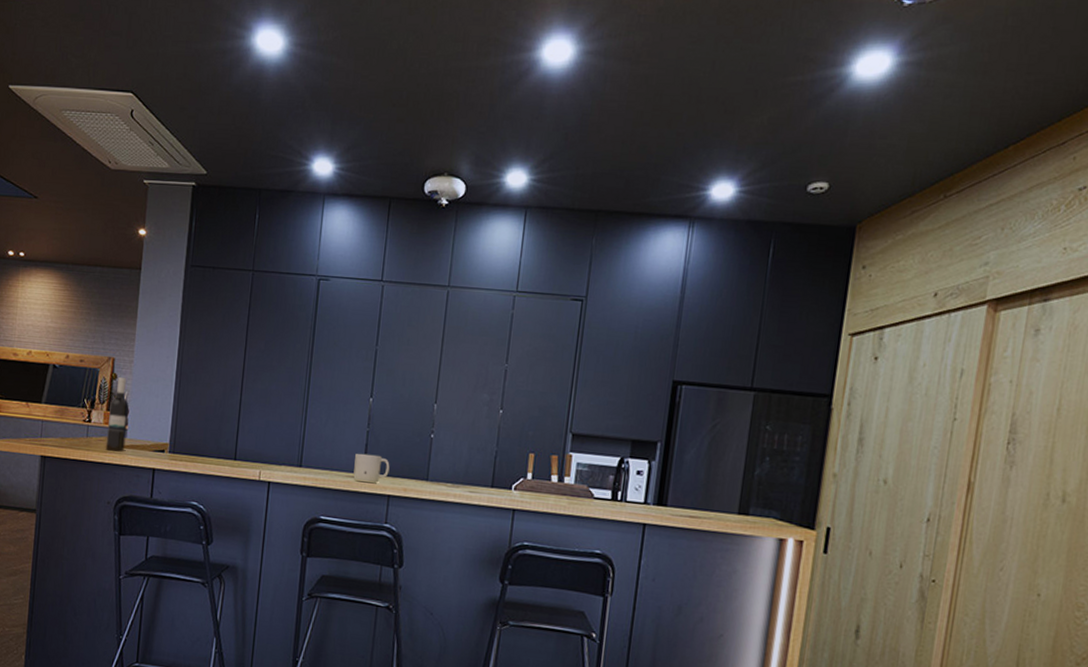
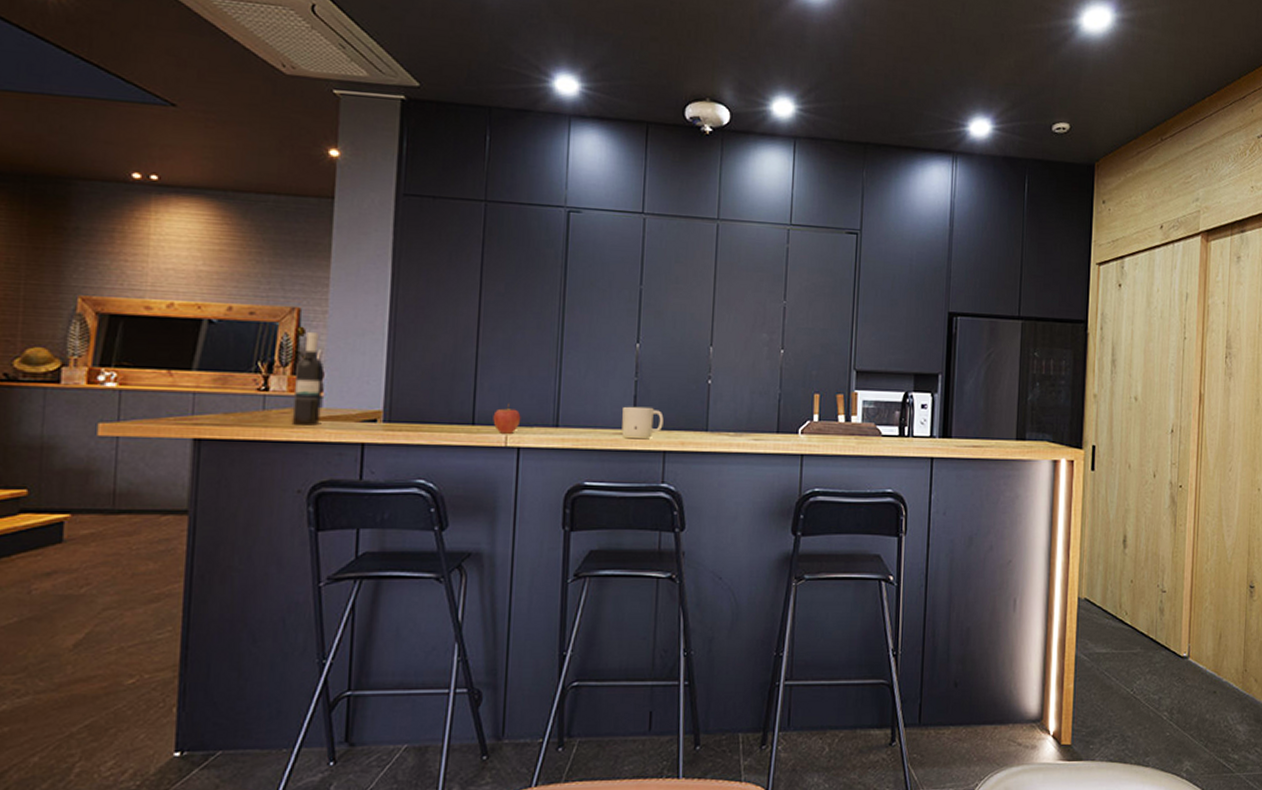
fruit: none [250,443,272,471] -> present [493,403,521,435]

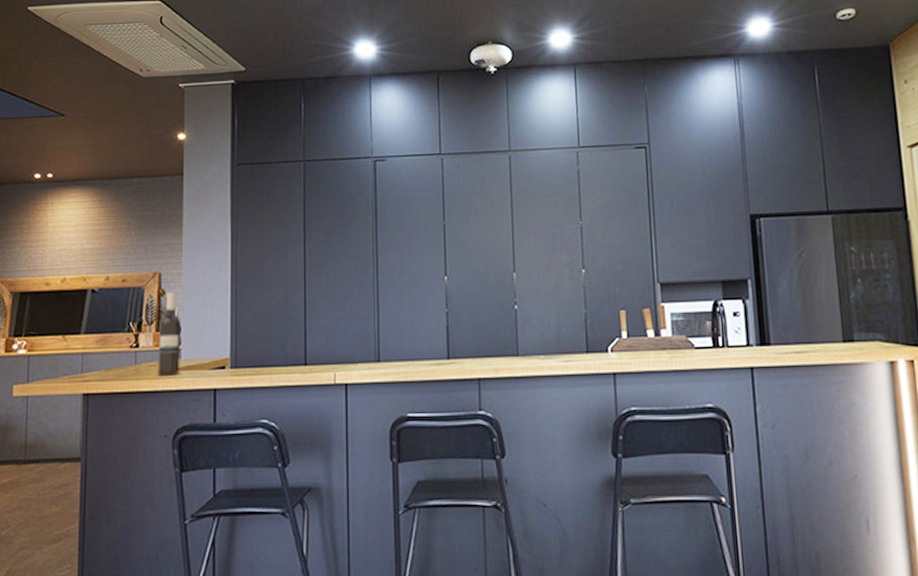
fruit: present [493,403,521,435] -> none [322,342,347,373]
mug: present [621,406,664,440] -> none [436,336,476,369]

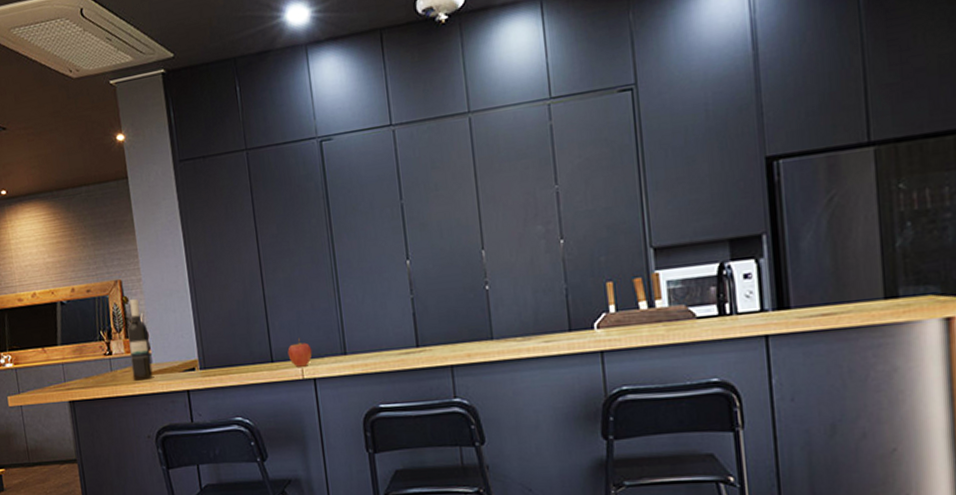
fruit: none [322,342,347,373] -> present [287,337,313,368]

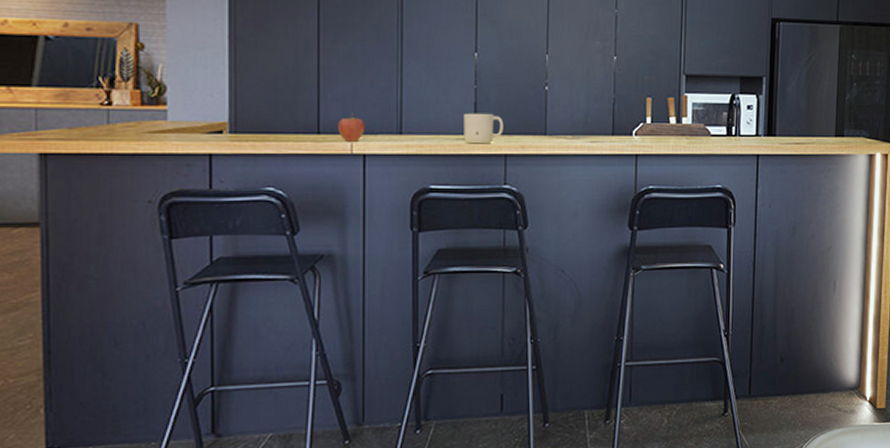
wine bottle: present [127,298,153,382] -> none [137,46,166,140]
mug: none [402,322,447,358] -> present [462,113,504,144]

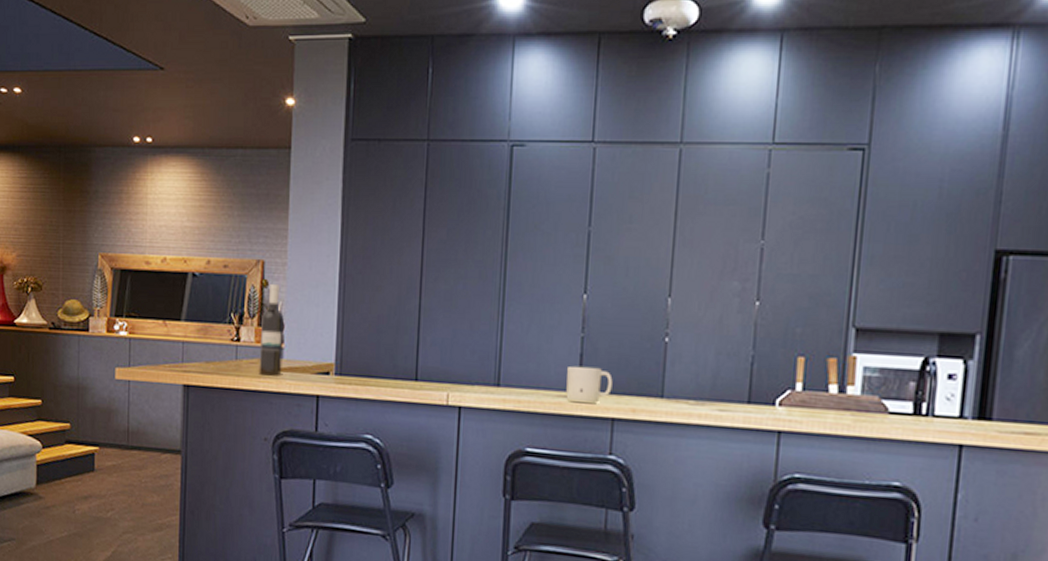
wine bottle: none [137,46,166,140] -> present [259,283,284,378]
fruit: present [338,112,365,143] -> none [435,358,462,393]

